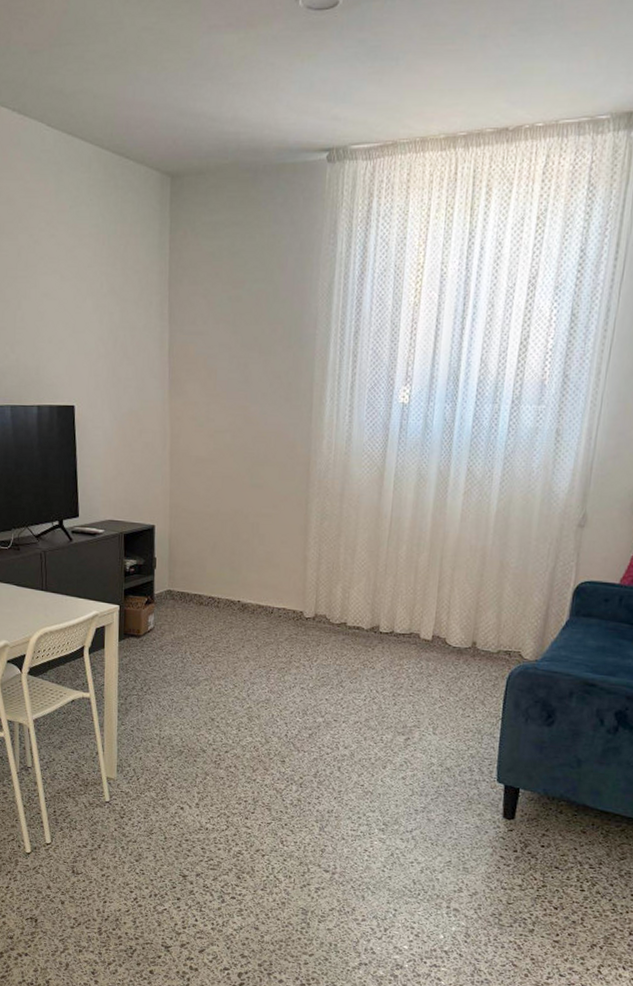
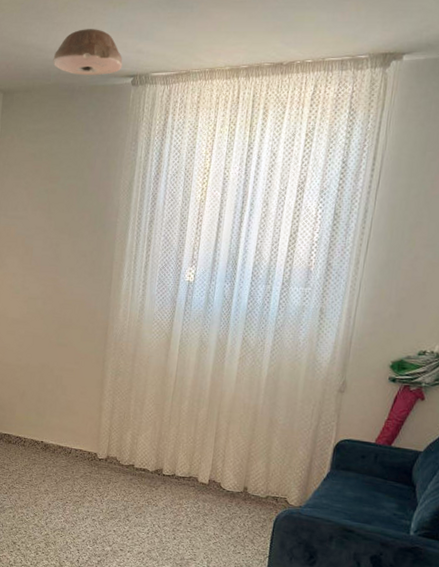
ceiling light: none [230,90,316,151] -> present [53,29,123,76]

